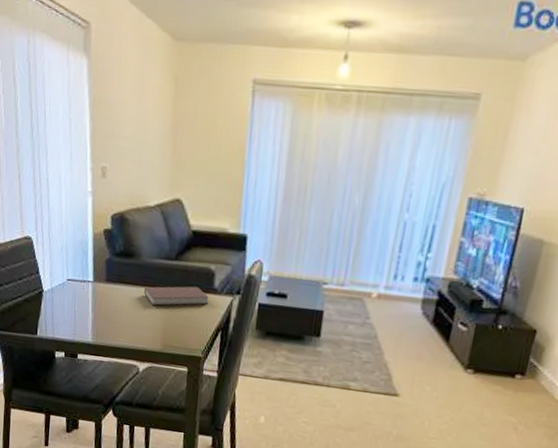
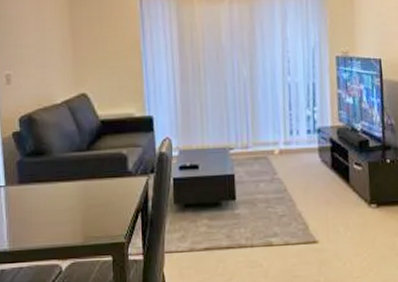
notebook: present [144,286,209,306] -> none [59,172,125,199]

